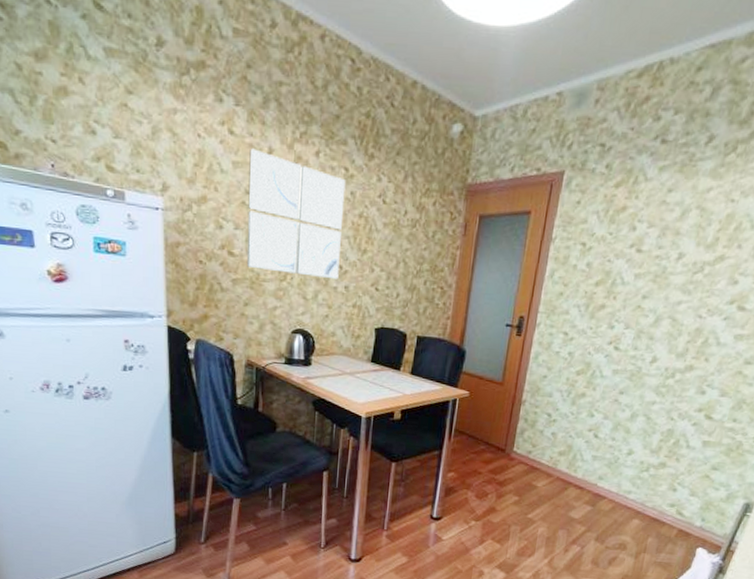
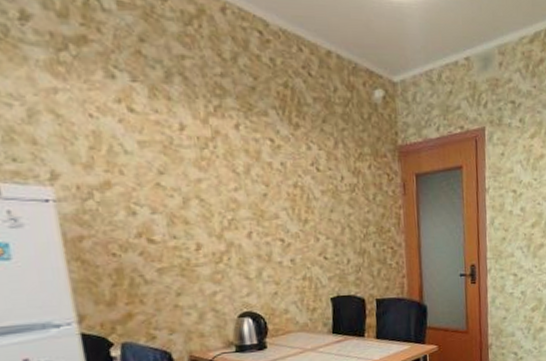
wall art: present [246,148,346,280] -> none [157,126,282,254]

